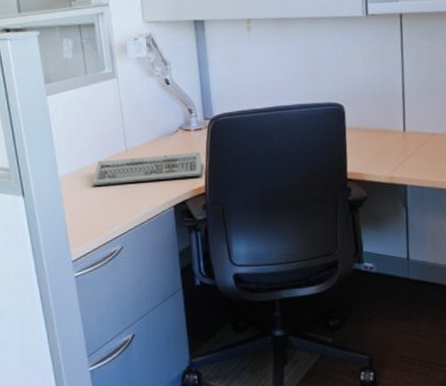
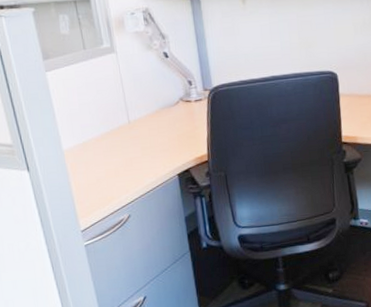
keyboard: present [91,152,202,186] -> none [96,122,204,158]

